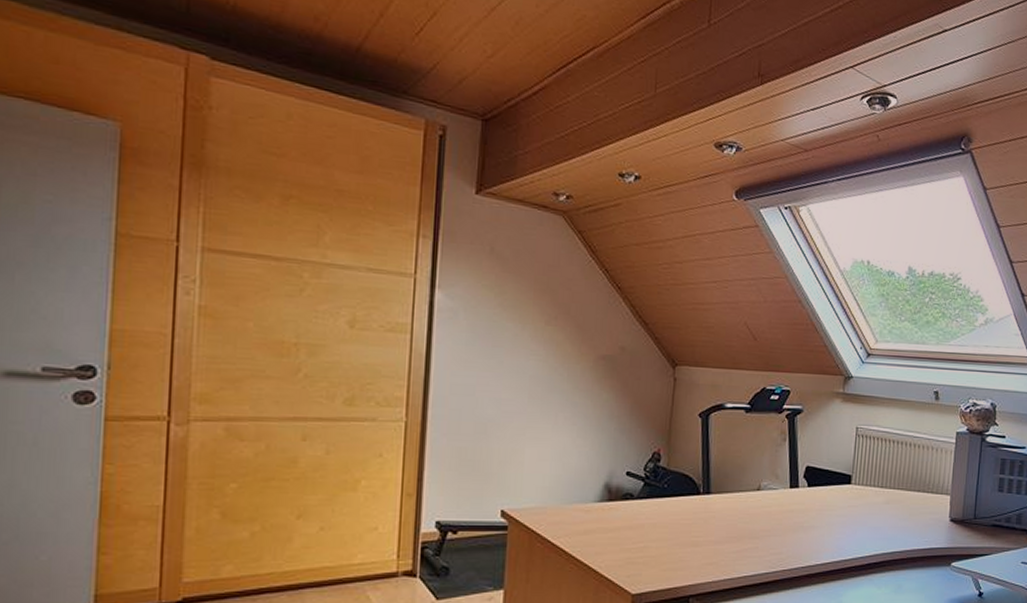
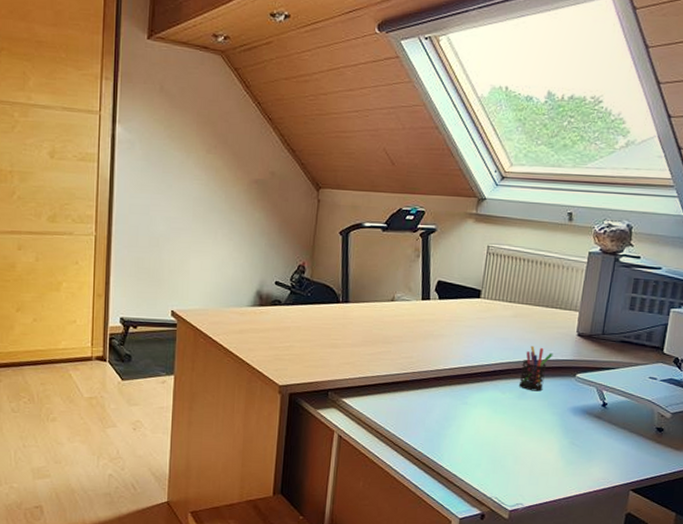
pen holder: none [894,534,928,584] -> present [518,345,553,392]

